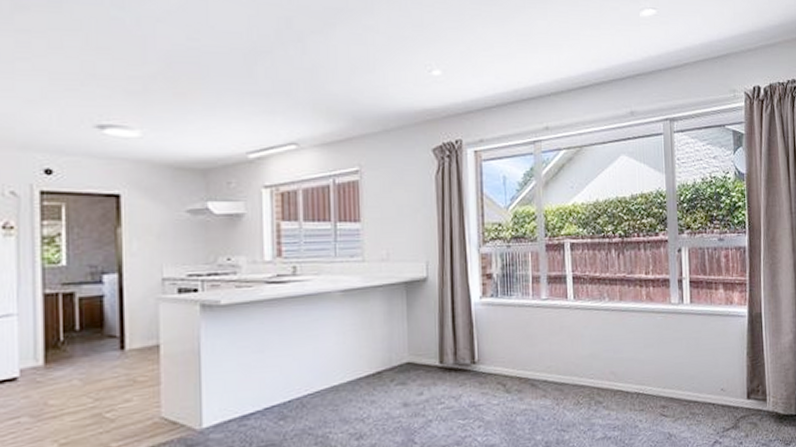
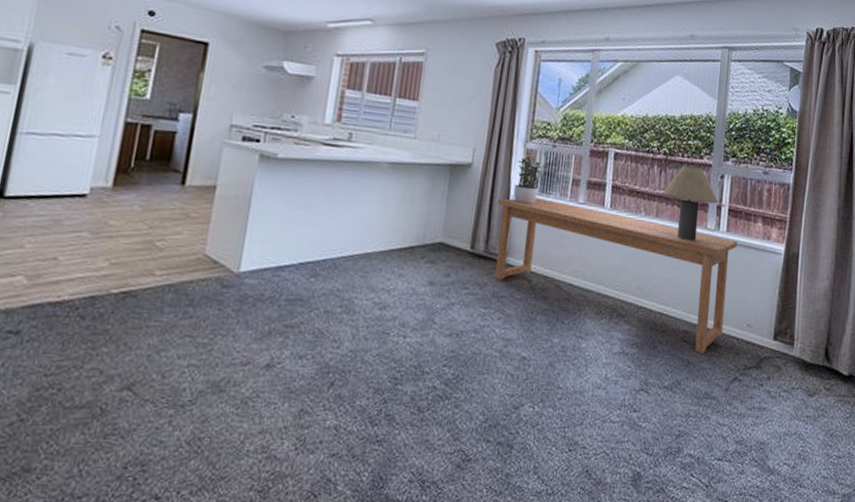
bench: none [460,301,702,424] -> present [494,198,737,353]
potted plant: none [474,259,501,310] -> present [513,155,542,205]
table lamp: none [623,243,679,318] -> present [662,165,719,241]

